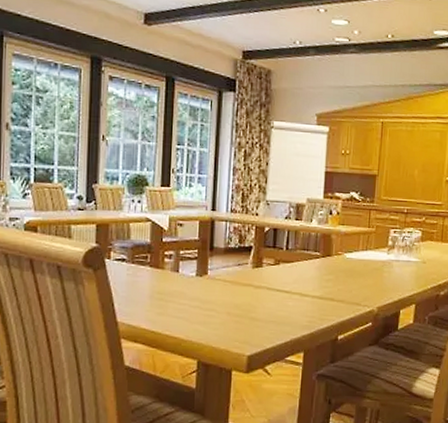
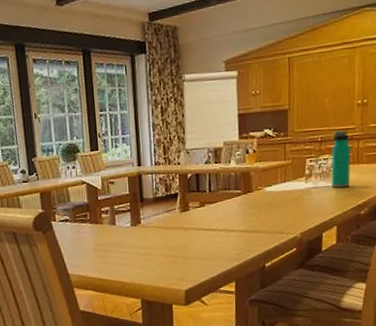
water bottle: none [413,204,436,265] -> present [331,130,351,188]

